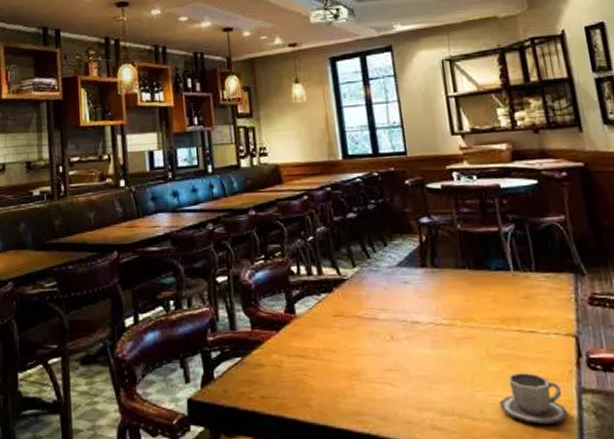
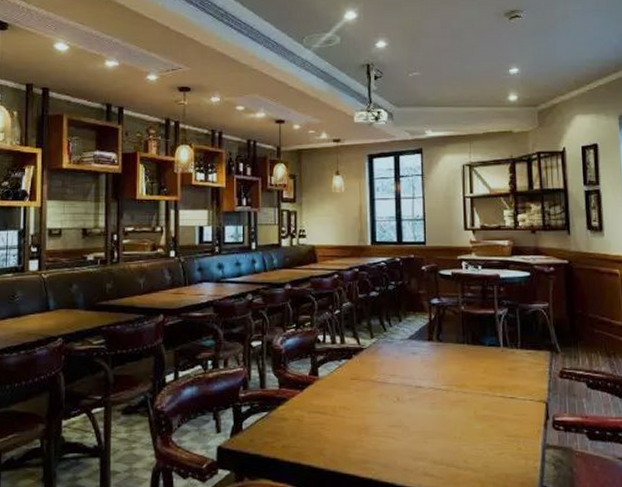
cup: present [499,373,569,425] -> none [480,431,534,473]

